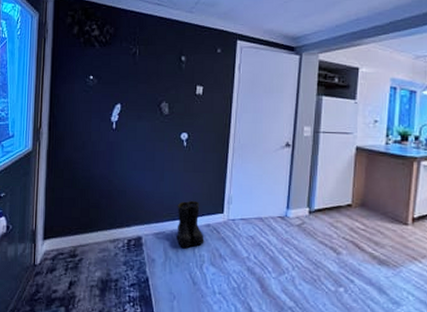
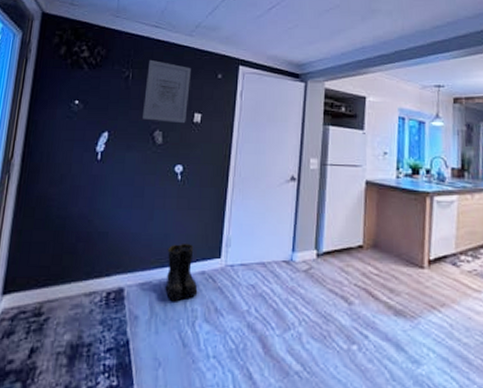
wall art: none [150,36,192,96] -> present [143,59,191,124]

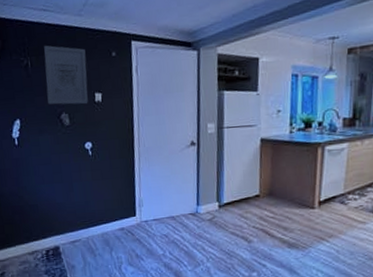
boots: present [165,243,199,302] -> none [89,207,122,253]

